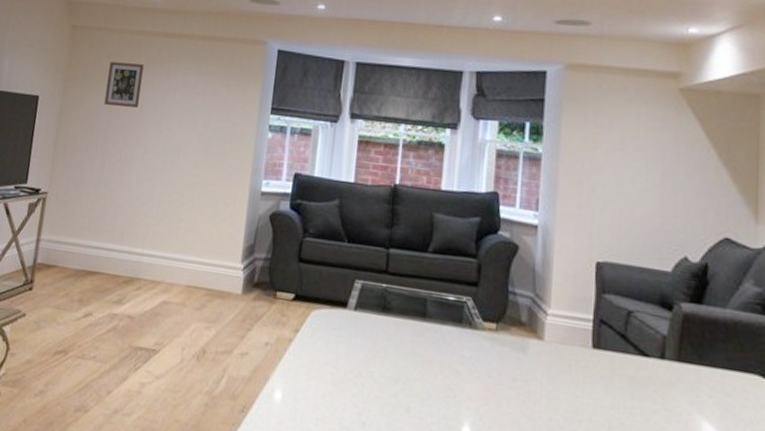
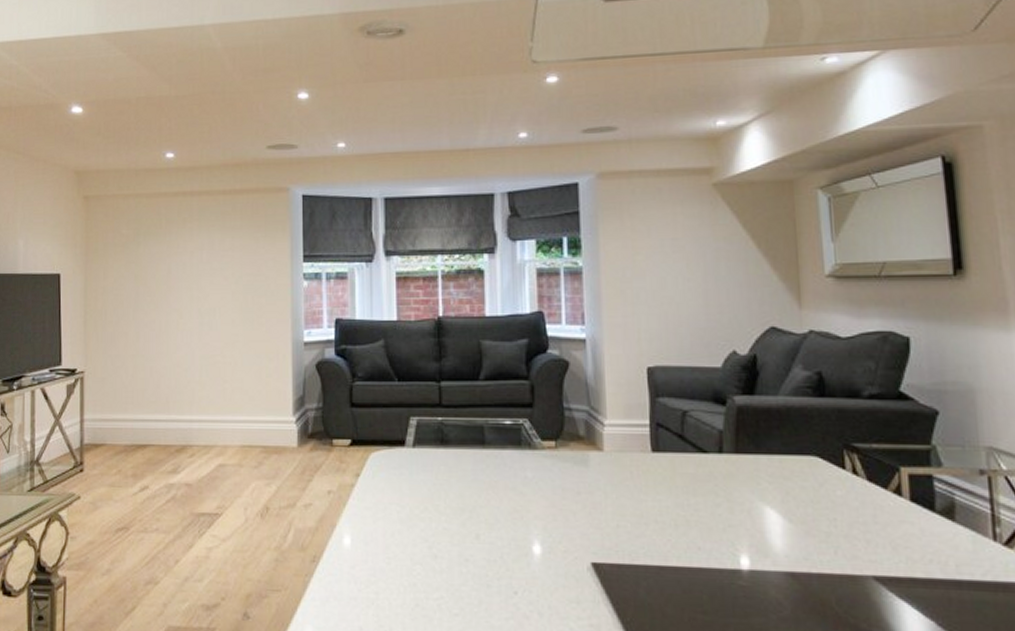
picture frame: present [104,62,144,108] -> none [129,228,166,275]

